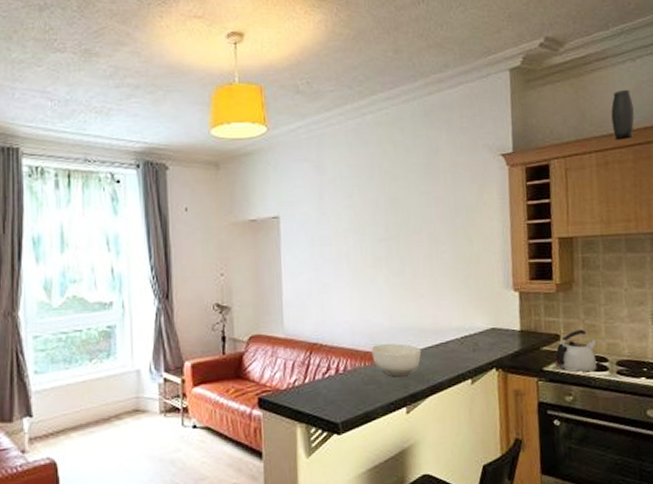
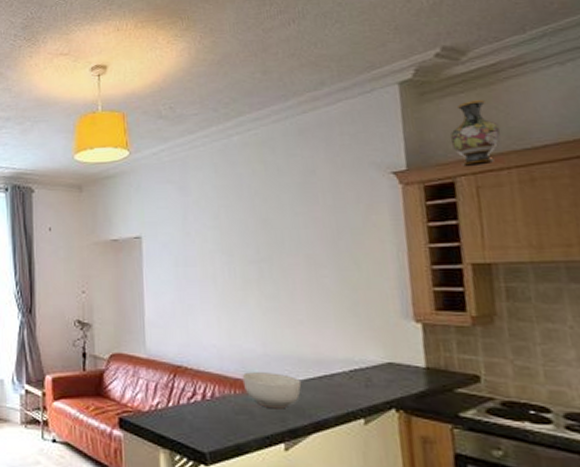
vase: none [547,90,586,151] -> present [449,100,501,167]
kettle: present [555,329,597,372] -> none [475,370,536,422]
vase: present [611,89,635,140] -> none [534,96,569,154]

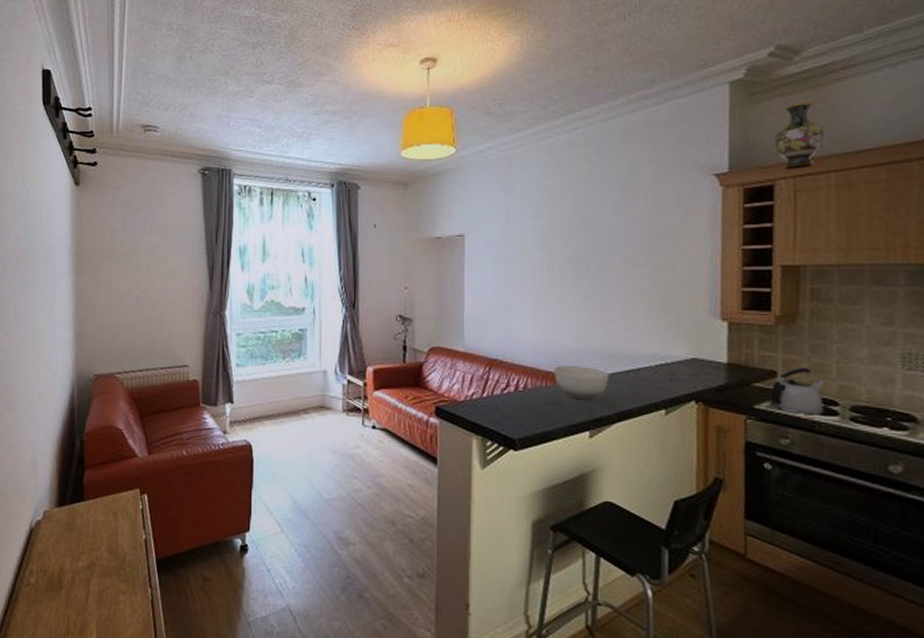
kettle: none [475,370,536,422] -> present [770,367,825,414]

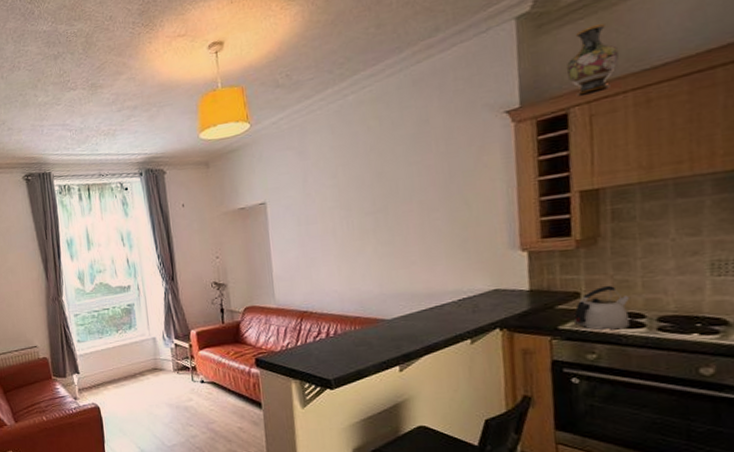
bowl: present [554,366,610,400] -> none [361,308,415,339]

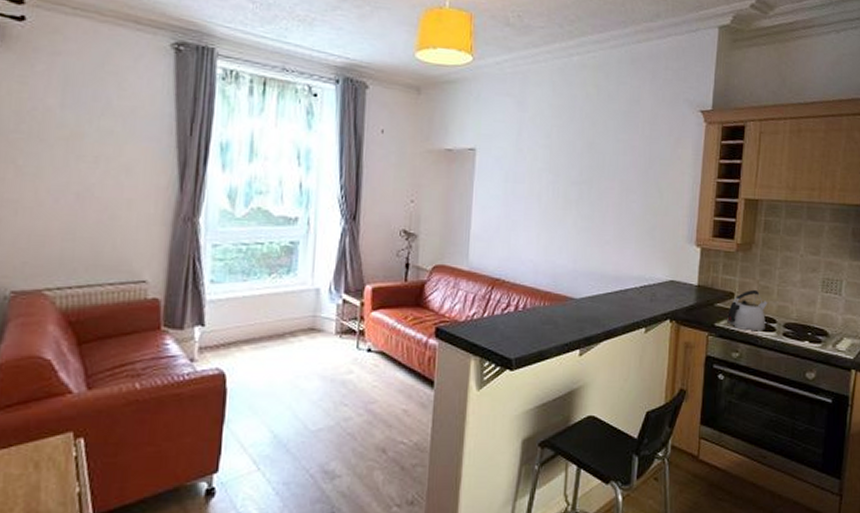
vase: present [565,24,620,97] -> none [748,53,786,114]

